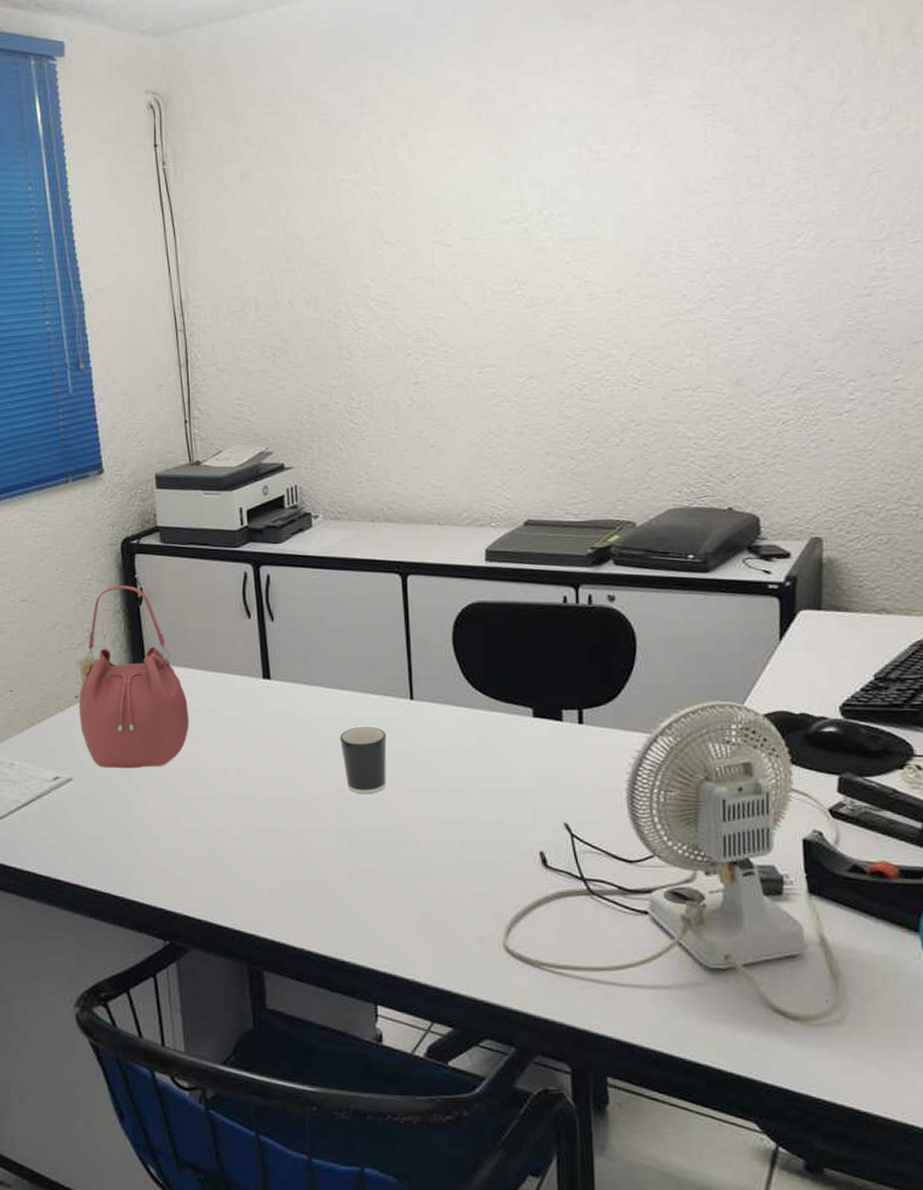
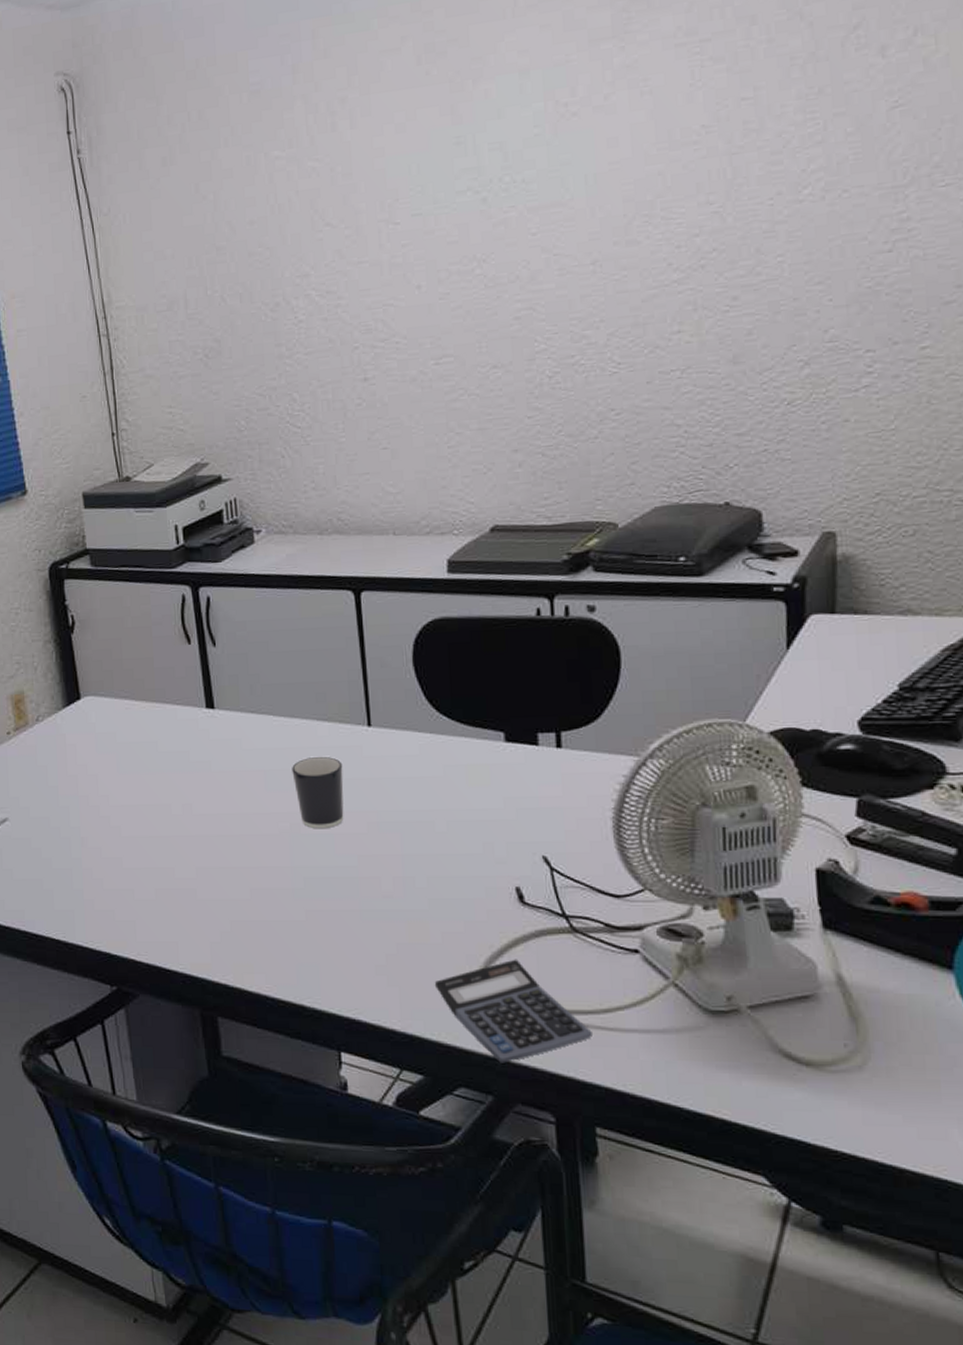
handbag: present [79,585,189,769] -> none [11,613,129,807]
calculator: none [464,918,606,1017] -> present [434,959,592,1063]

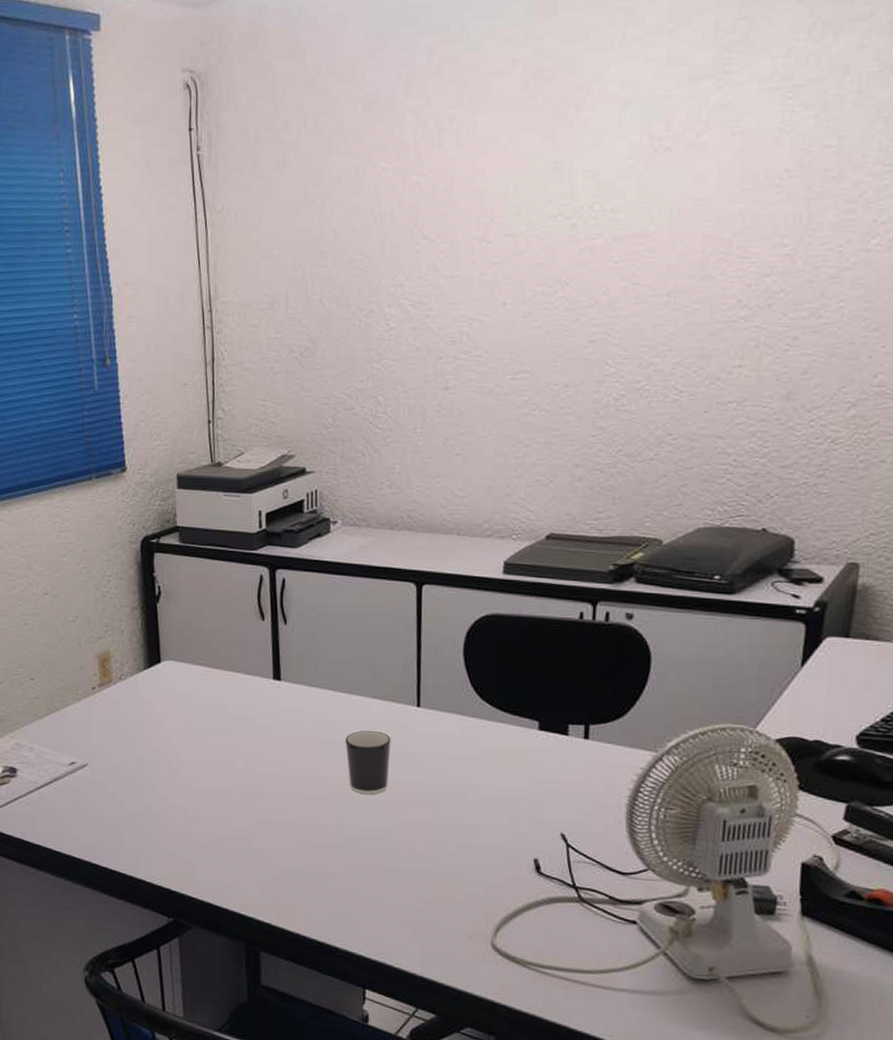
calculator: present [434,959,592,1063] -> none [453,921,587,1010]

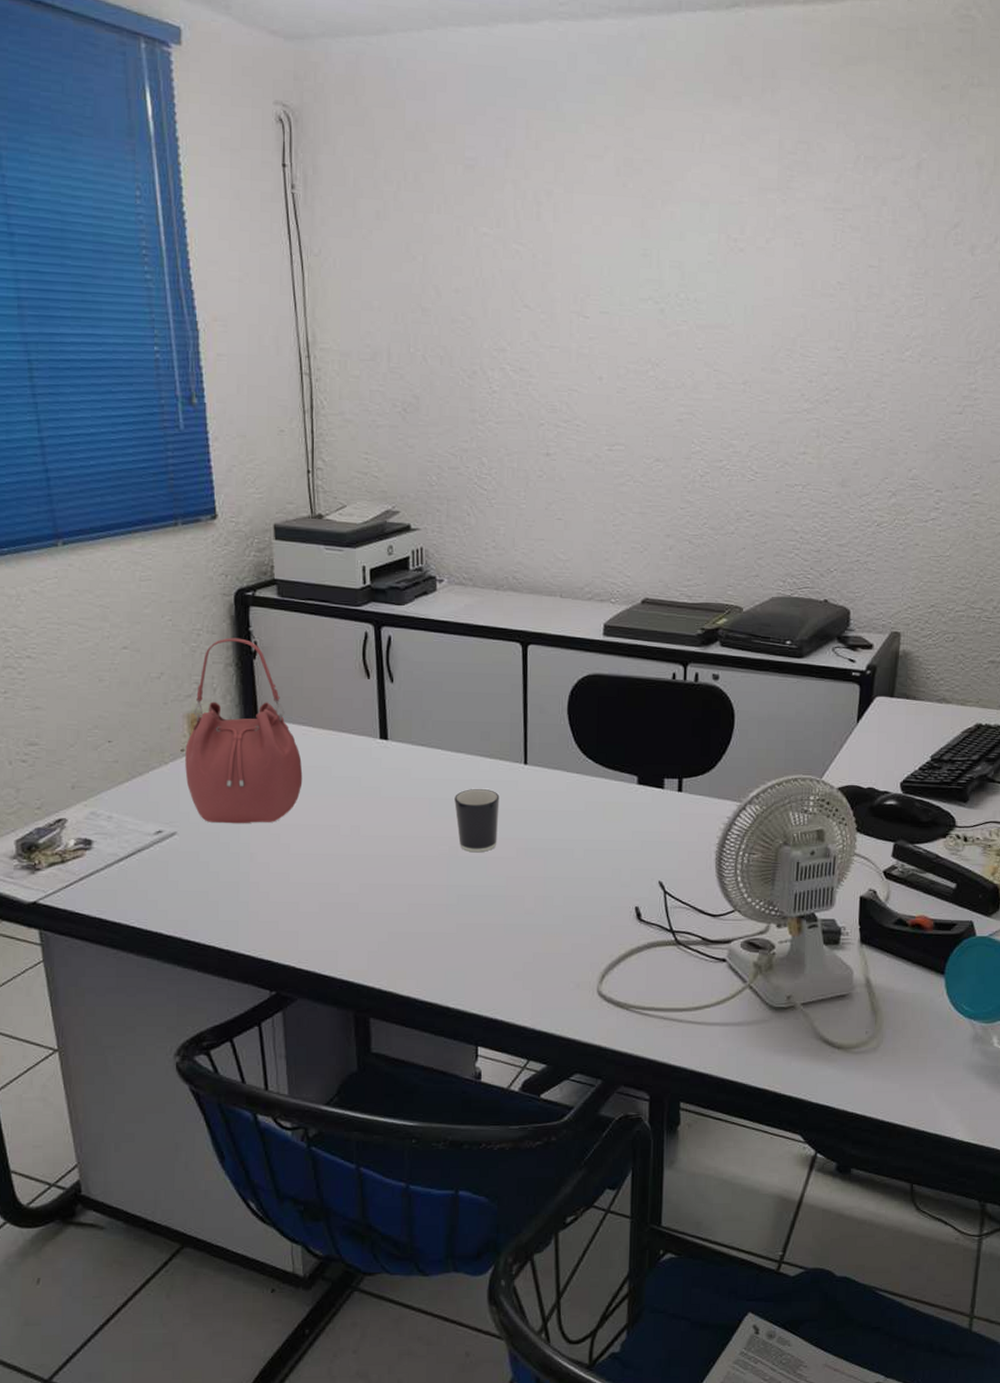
handbag: none [96,583,200,759] -> present [185,637,303,824]

